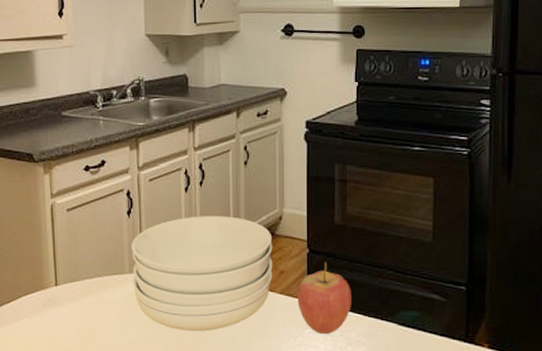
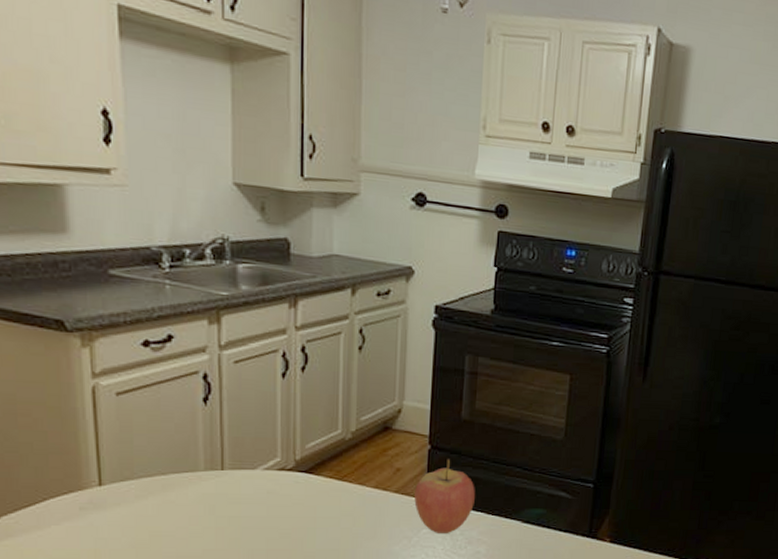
bowl: present [131,216,273,332] -> none [208,406,389,535]

